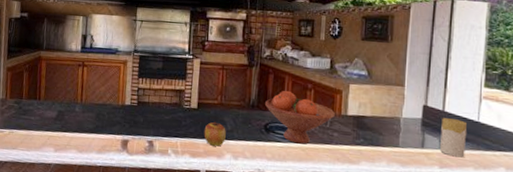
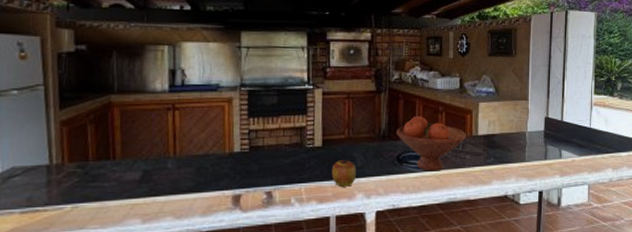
candle: present [440,118,468,158] -> none [560,128,582,164]

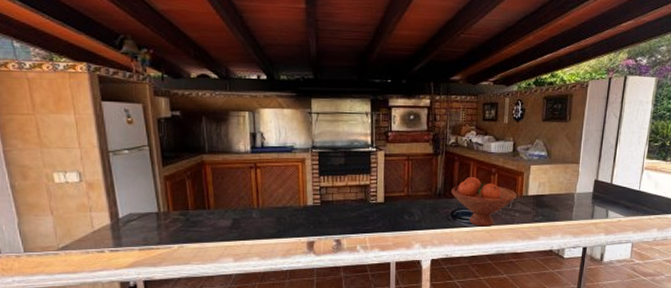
apple: present [331,159,356,187] -> none [392,214,414,238]

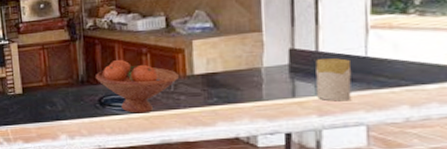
candle: none [606,190,630,224] -> present [316,58,352,102]

